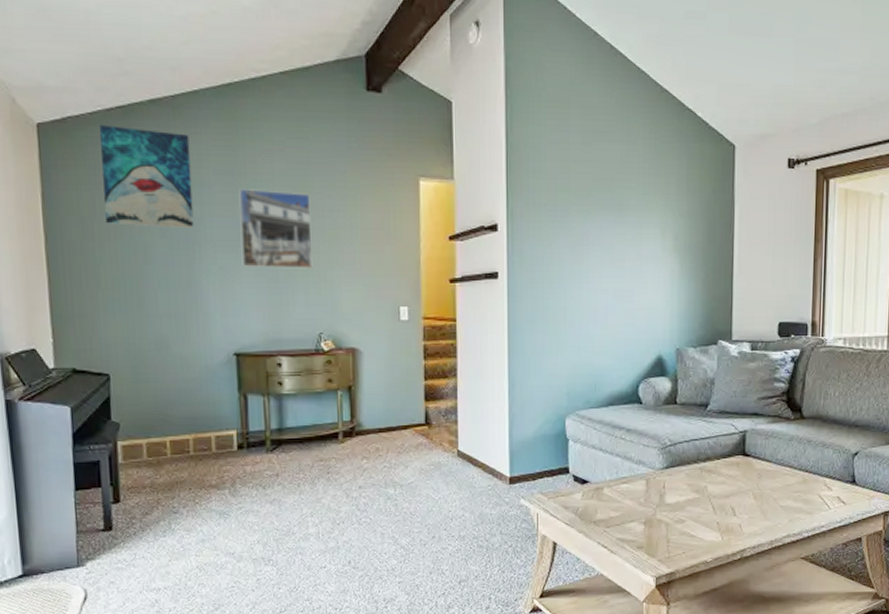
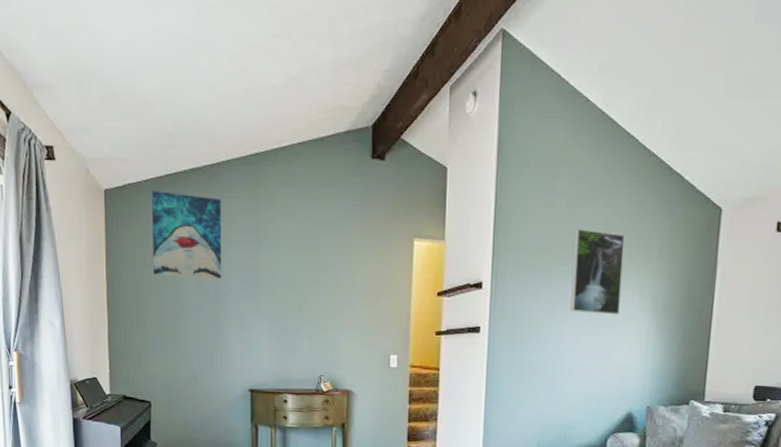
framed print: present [238,189,313,269] -> none [259,247,319,318]
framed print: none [591,166,643,255] -> present [570,228,625,315]

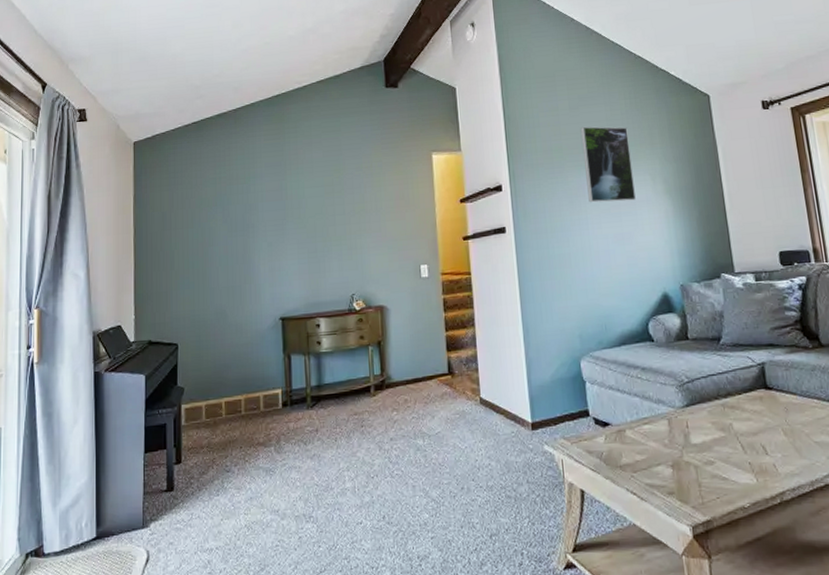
wall art: present [152,191,222,280] -> none [180,137,249,216]

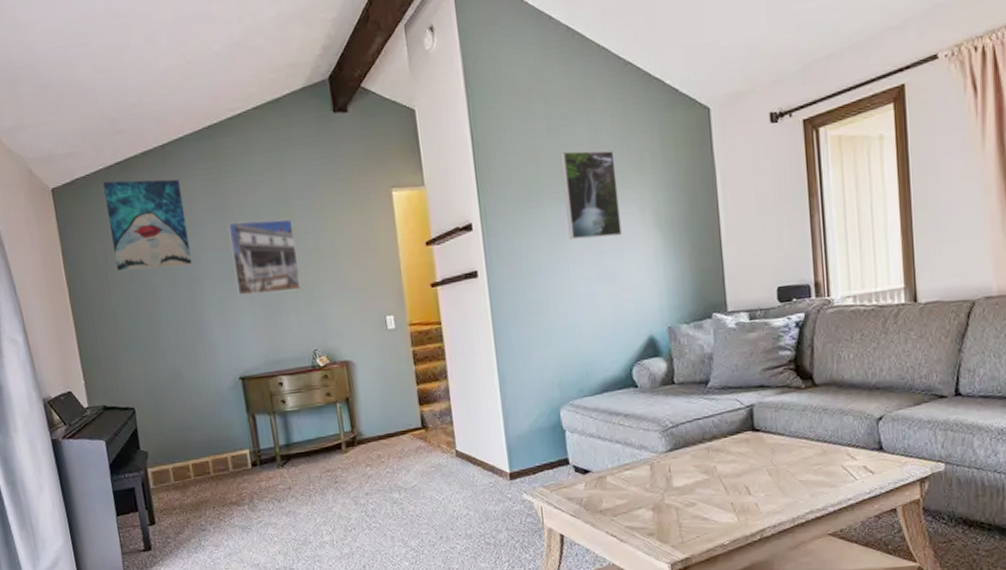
wall art: none [180,137,249,216] -> present [103,179,193,272]
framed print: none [284,175,345,242] -> present [227,219,302,296]

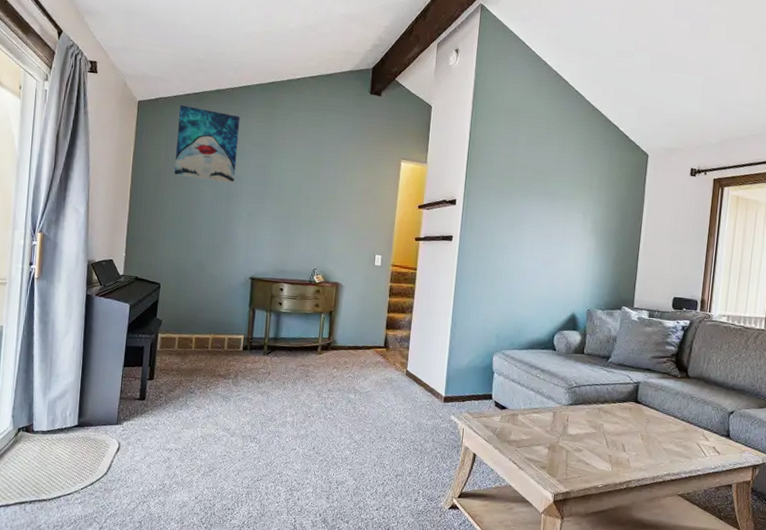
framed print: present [227,219,302,296] -> none [265,158,320,220]
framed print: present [559,150,622,240] -> none [527,161,573,233]

